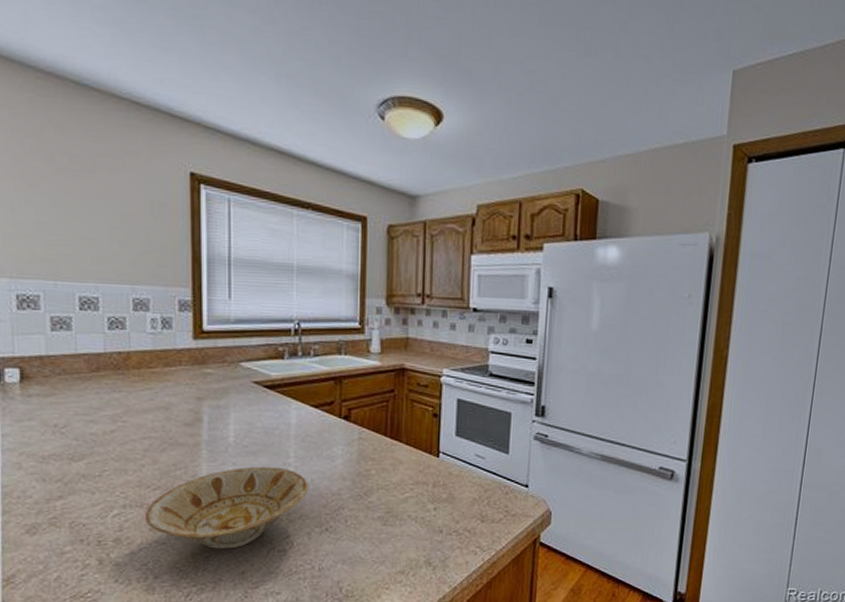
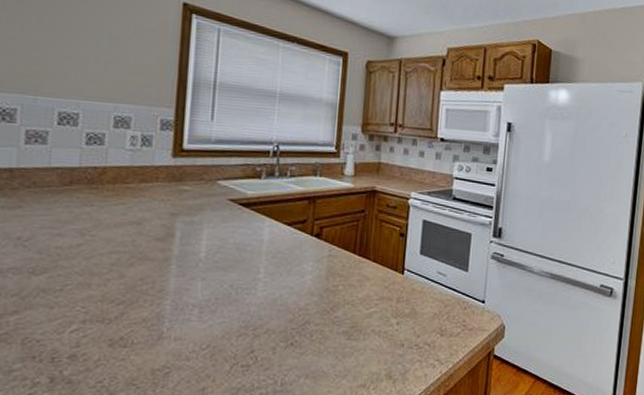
bowl: present [144,466,309,549] -> none [104,281,277,365]

